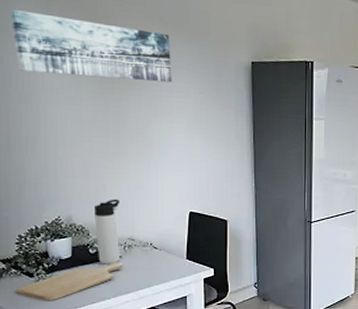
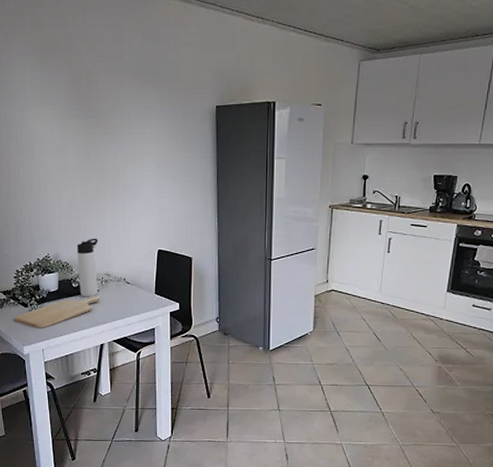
wall art: present [10,9,172,83] -> none [12,72,144,130]

